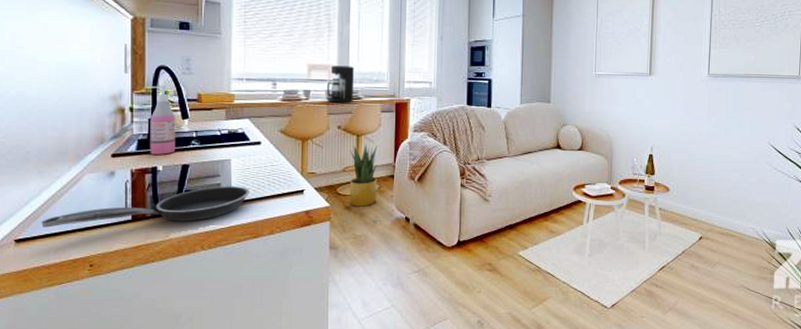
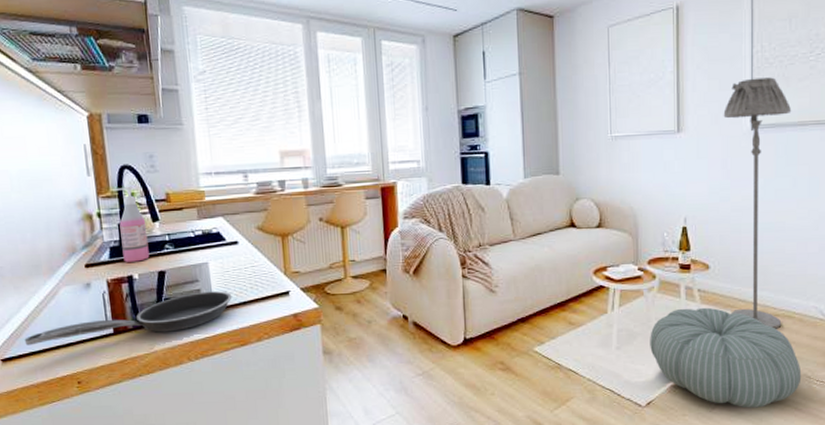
coffee maker: present [326,65,354,103] -> none [302,149,333,192]
planter: present [350,144,378,207] -> none [335,236,369,307]
pouf: none [617,223,740,313] -> present [650,307,802,408]
floor lamp: none [685,36,741,245] -> present [723,77,792,329]

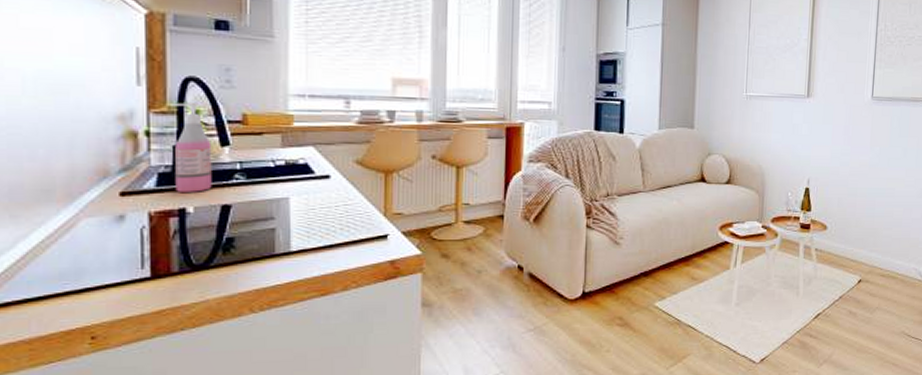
frying pan: present [24,291,232,346] -> none [17,231,316,290]
pouf: present [650,307,802,408] -> none [767,266,900,364]
floor lamp: present [723,77,792,329] -> none [843,53,907,289]

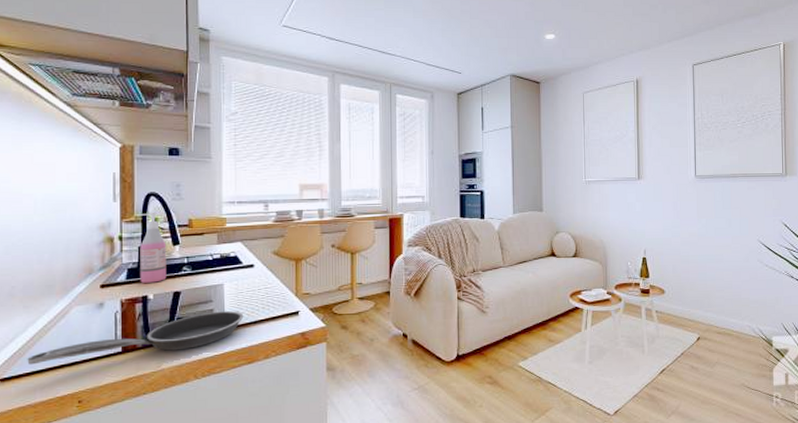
frying pan: none [17,231,316,290] -> present [27,311,244,365]

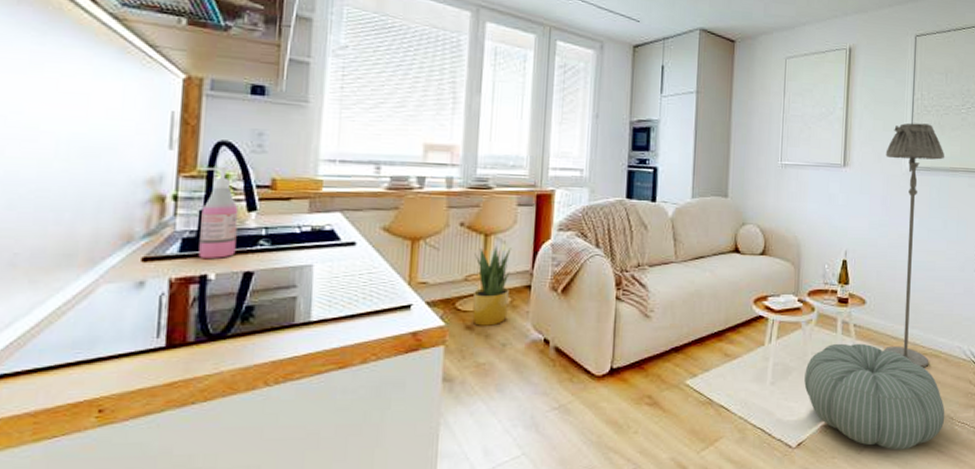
frying pan: present [27,311,244,365] -> none [28,300,338,359]
planter: none [344,261,373,326] -> present [472,246,512,326]
pouf: none [617,326,740,415] -> present [804,343,945,450]
floor lamp: none [673,138,726,345] -> present [883,122,945,368]

